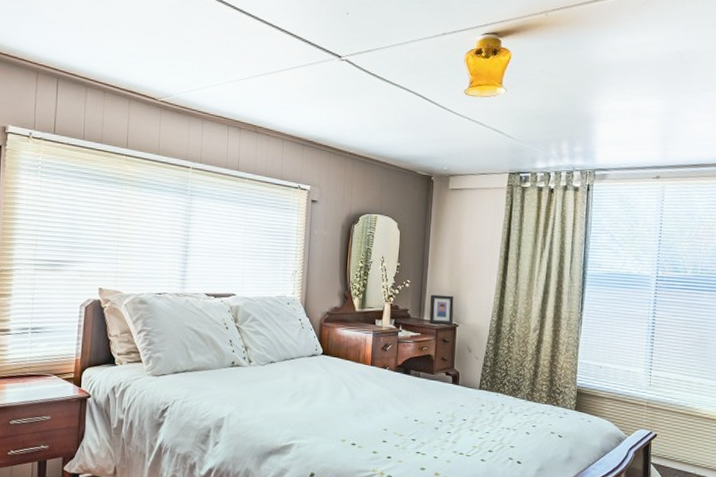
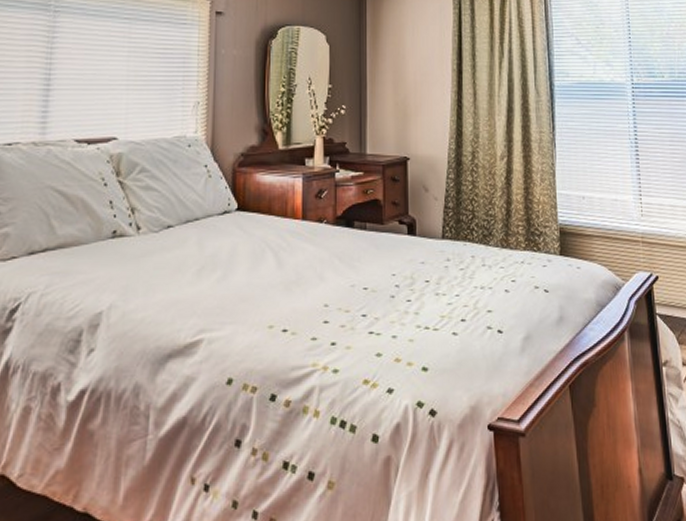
picture frame: present [429,294,454,326] -> none [372,121,402,160]

